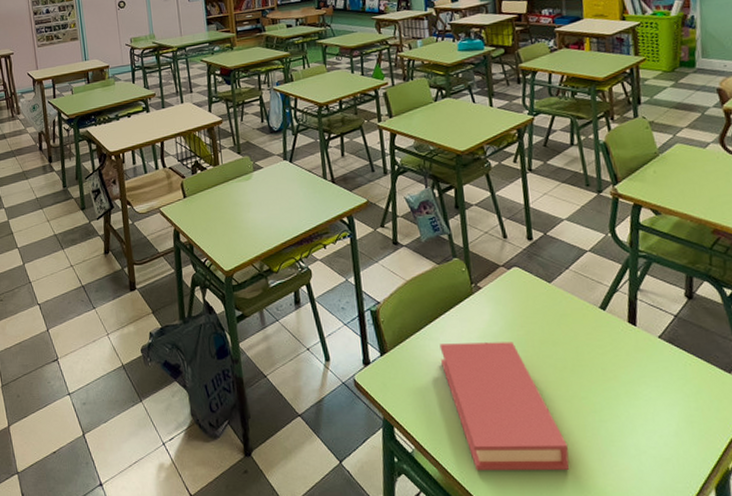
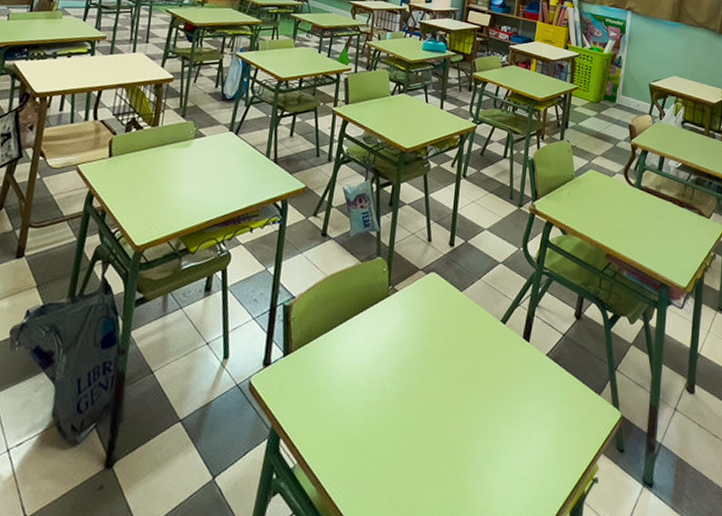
book: present [439,342,570,471] -> none [343,347,447,492]

